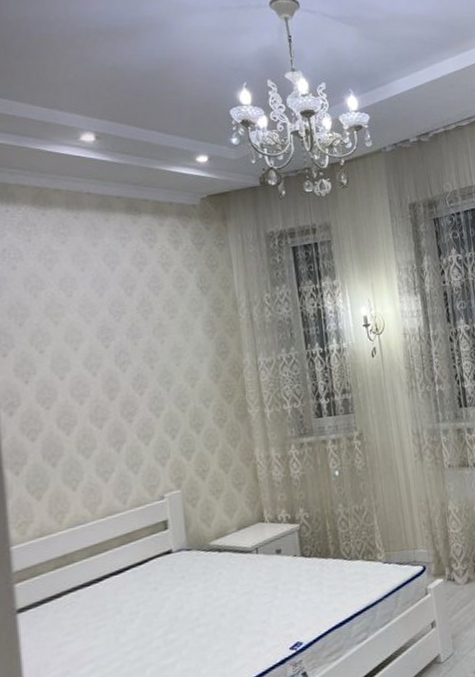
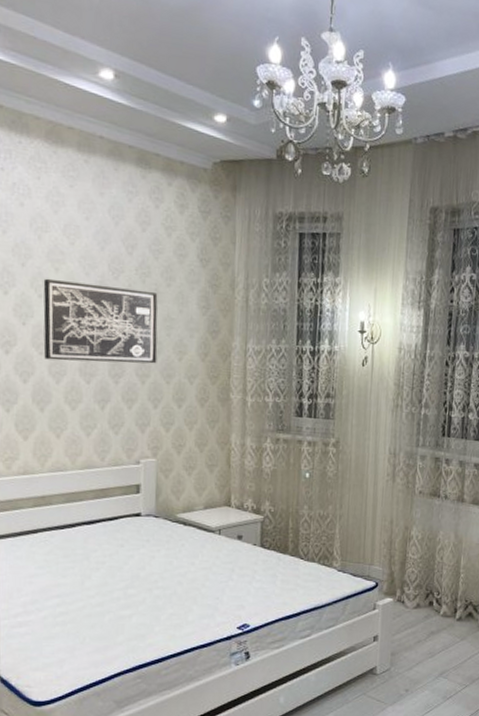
wall art: none [43,326,170,413] -> present [43,278,158,364]

